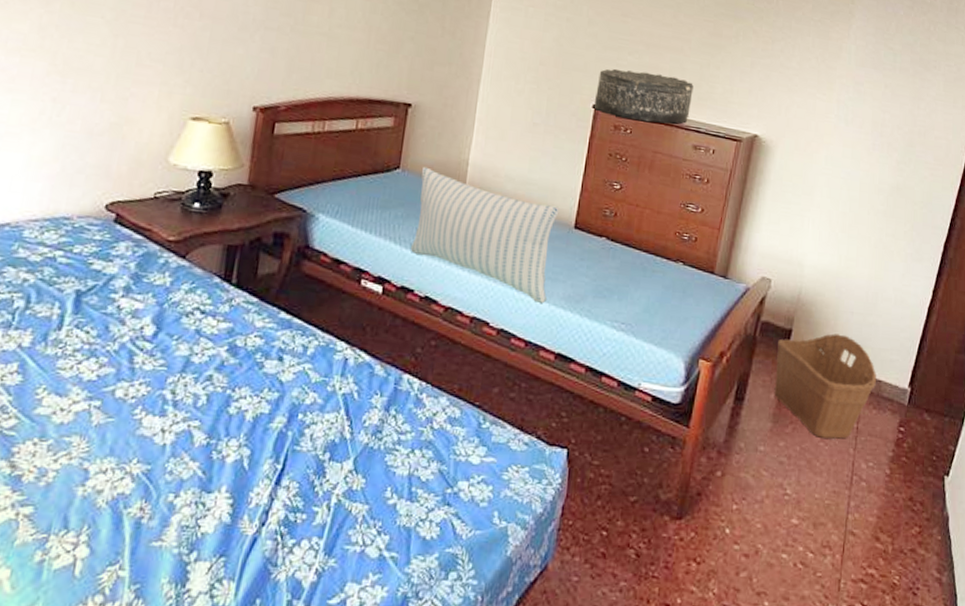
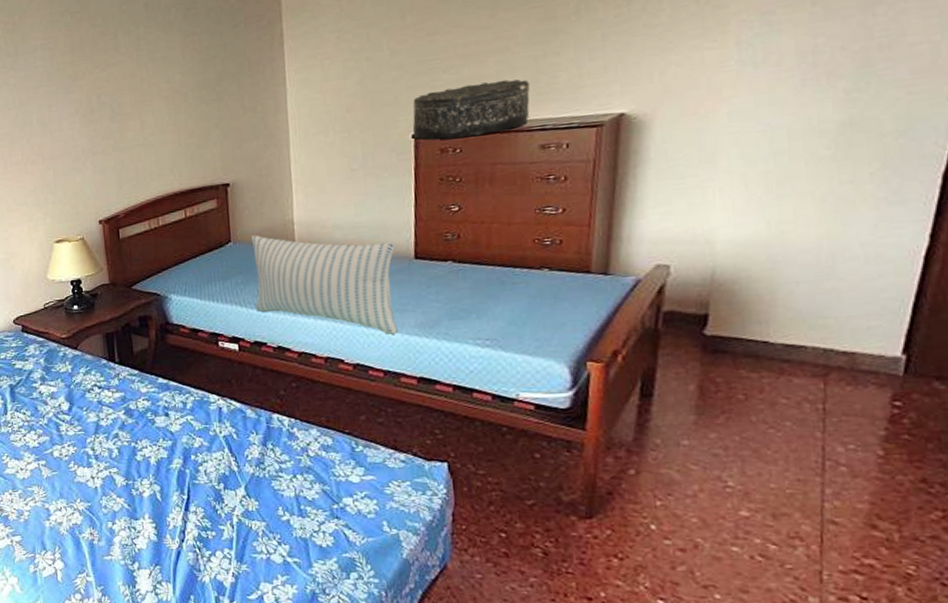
wicker basket: present [774,333,877,439] -> none [690,308,848,426]

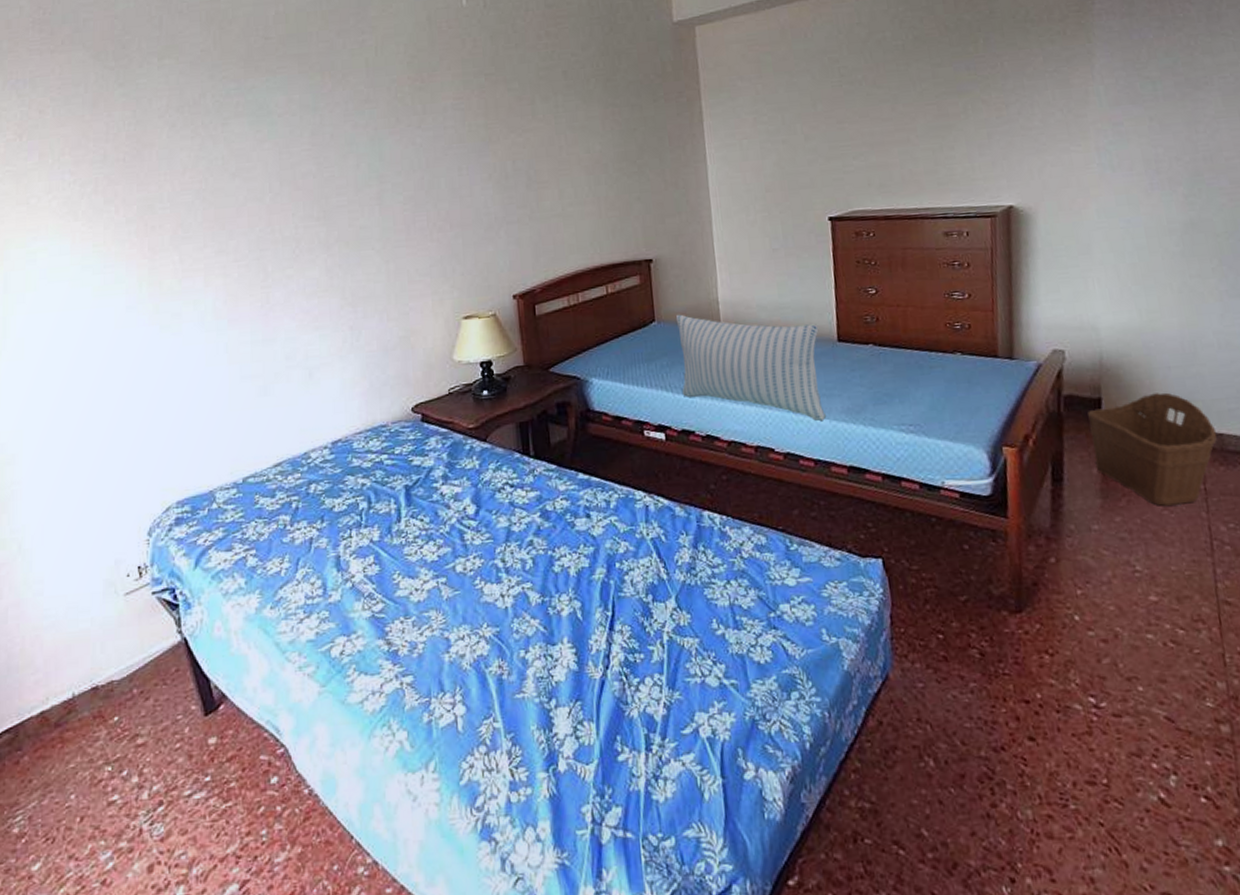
decorative box: present [412,79,530,141] -> none [827,169,932,224]
wicker basket: none [690,308,848,426] -> present [1087,392,1217,507]

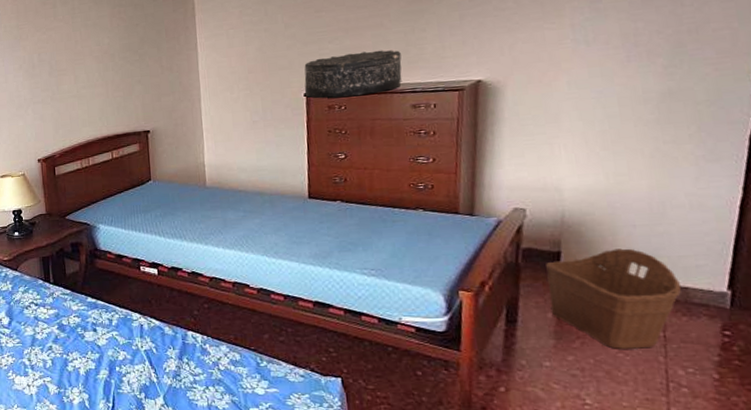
pillow: present [675,314,827,422] -> none [168,175,297,264]
decorative box: none [827,169,932,224] -> present [304,50,402,99]

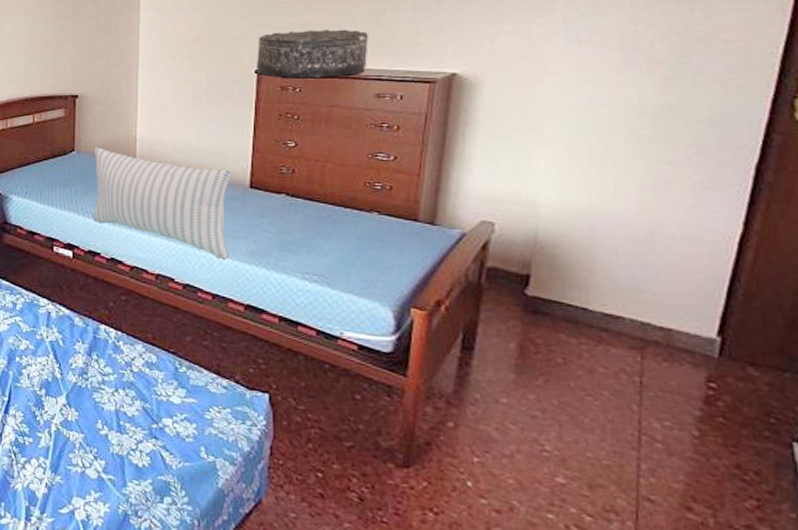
pillow: none [168,175,297,264] -> present [93,147,232,260]
wicker basket: present [546,248,682,350] -> none [511,277,665,394]

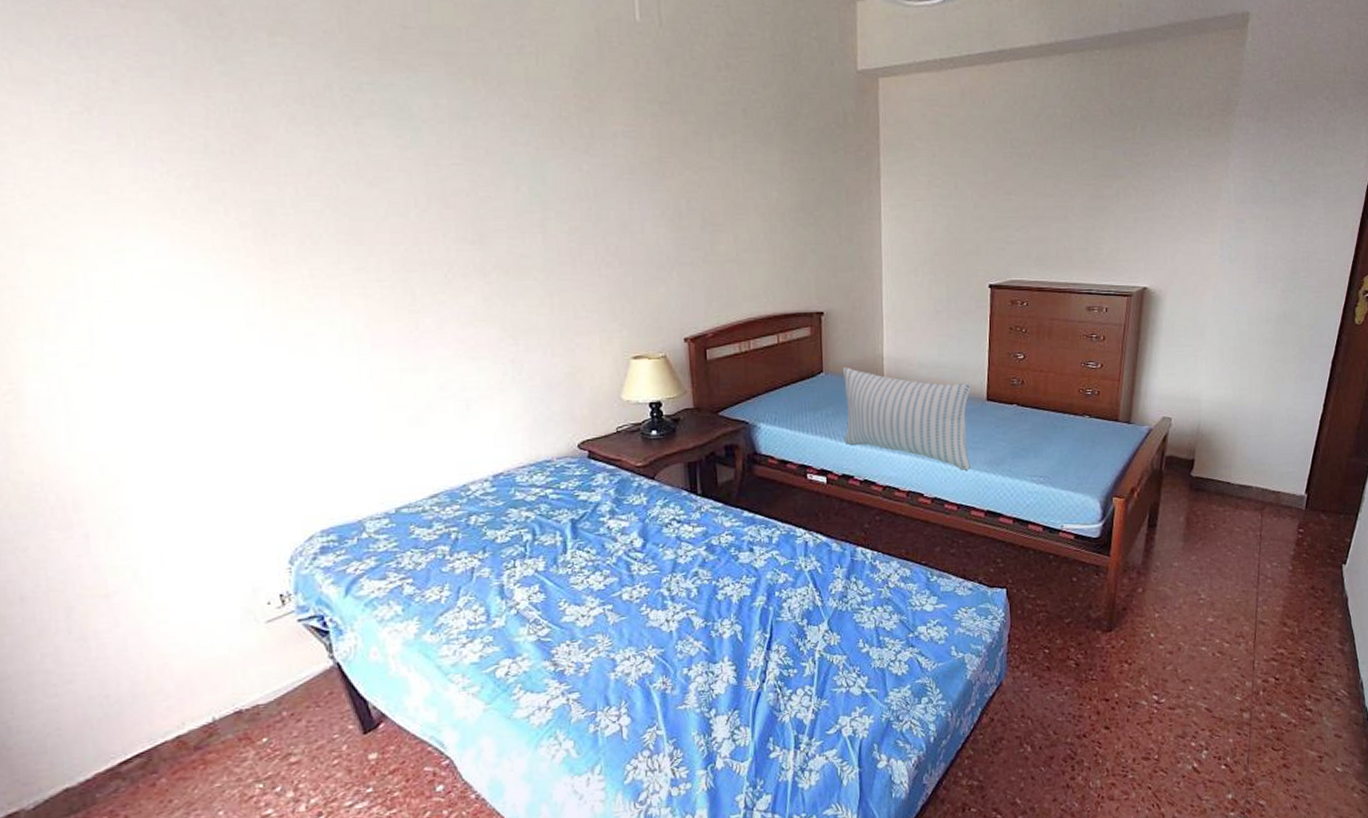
decorative box: present [256,29,368,79] -> none [989,245,1081,293]

